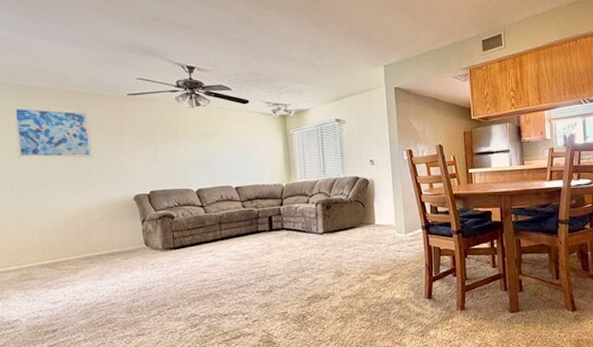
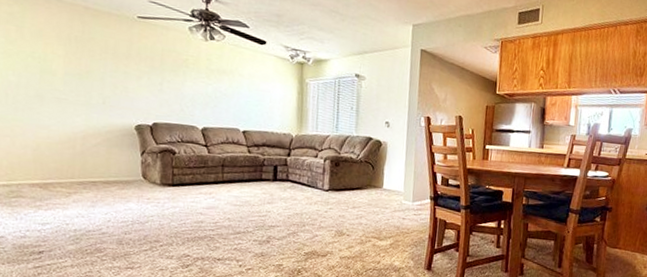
wall art: present [11,106,93,158] -> none [11,12,96,79]

